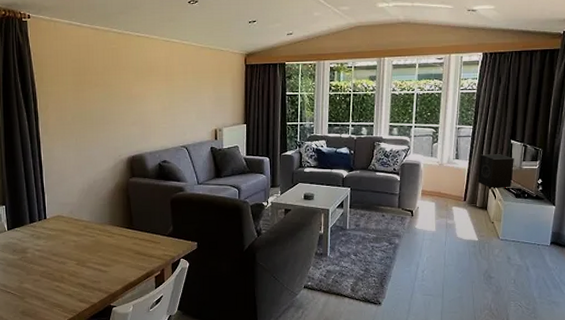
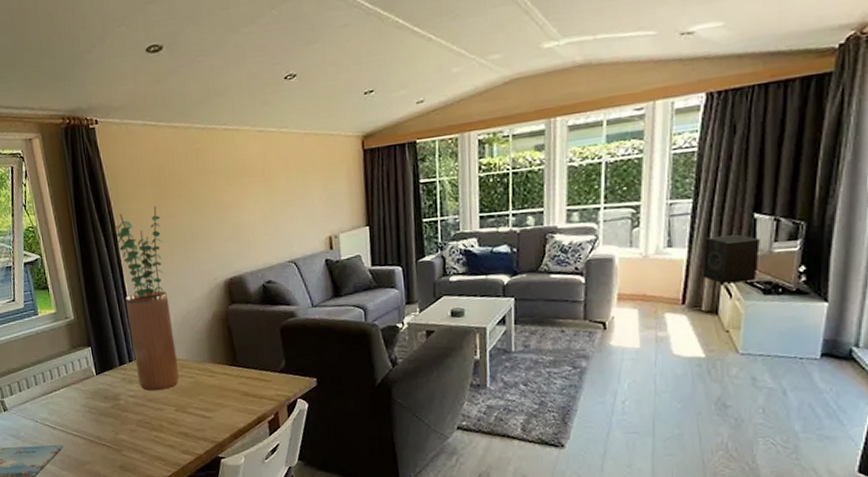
vase: none [37,91,82,247] -> present [114,205,179,391]

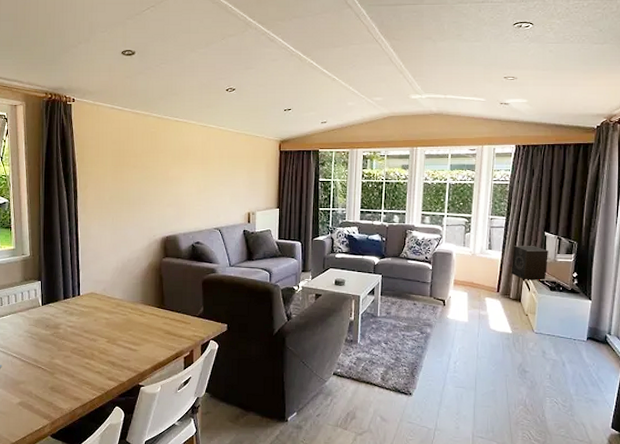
vase: present [114,205,179,391] -> none [76,172,116,324]

